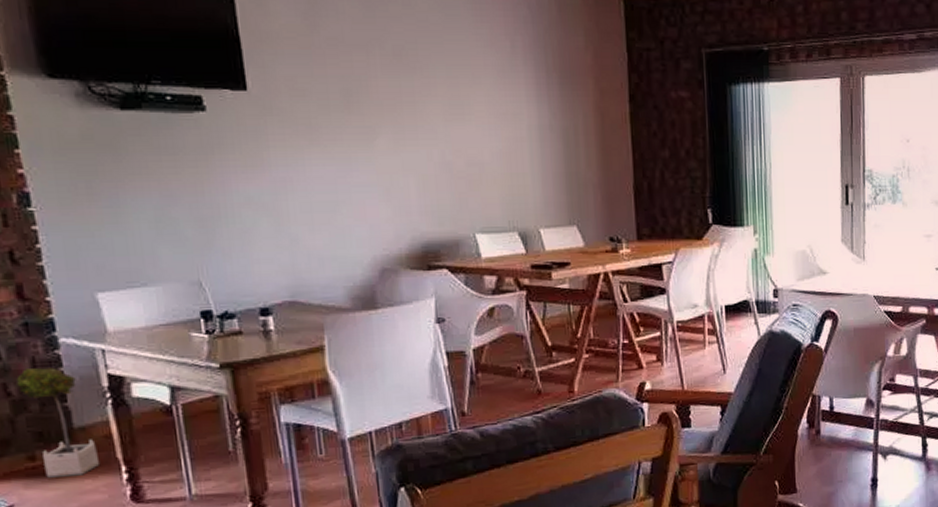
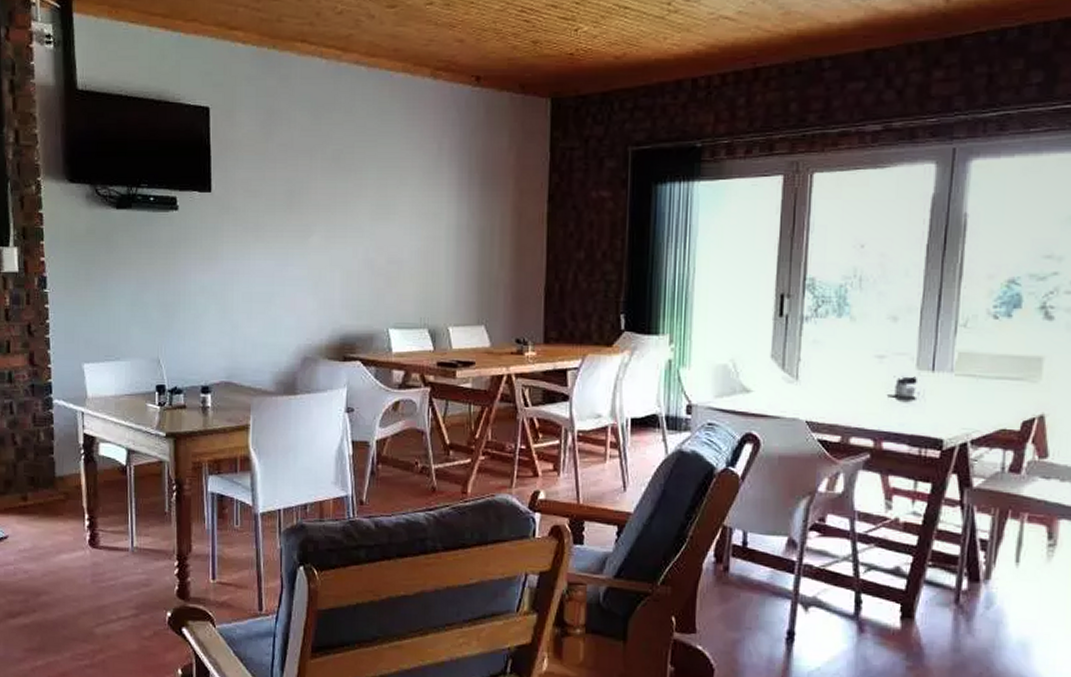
potted tree: present [16,367,101,478] -> none [21,422,71,518]

